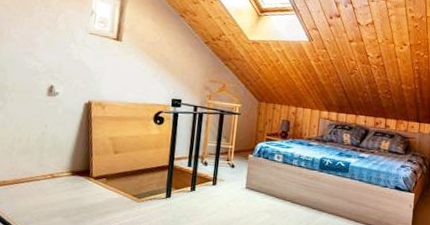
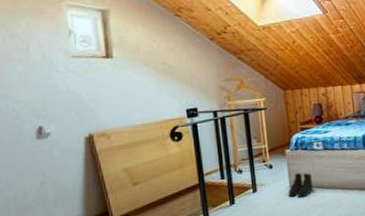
boots: none [242,176,267,201] -> present [288,172,313,198]

